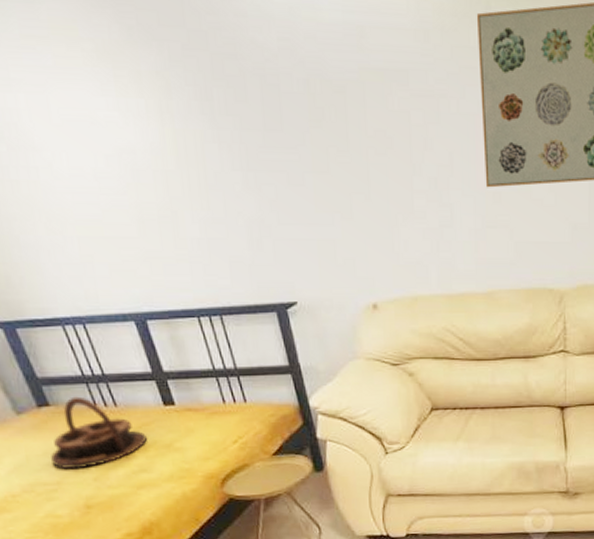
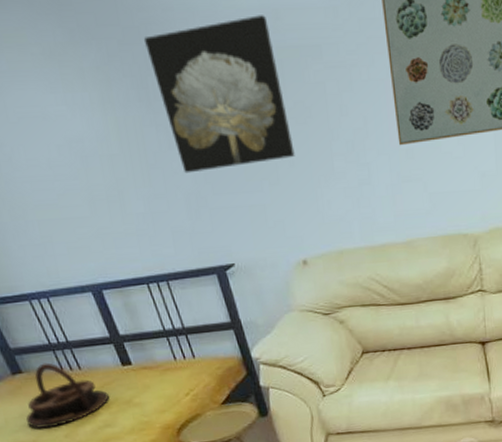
wall art: none [211,31,372,199] -> present [143,15,295,174]

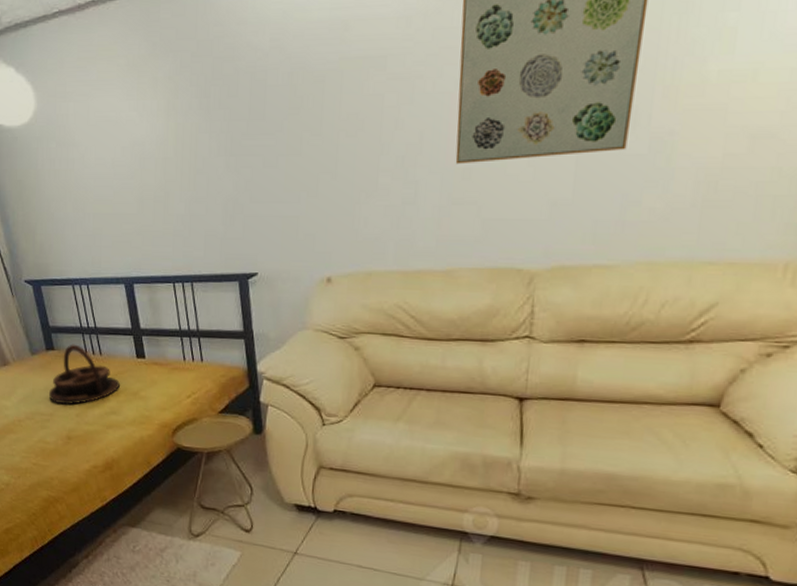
wall art: present [143,15,295,174] -> none [214,26,339,180]

